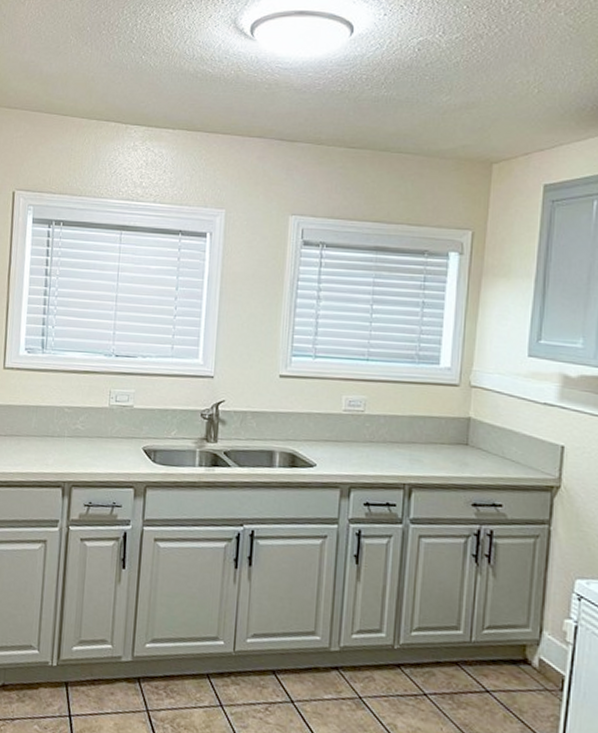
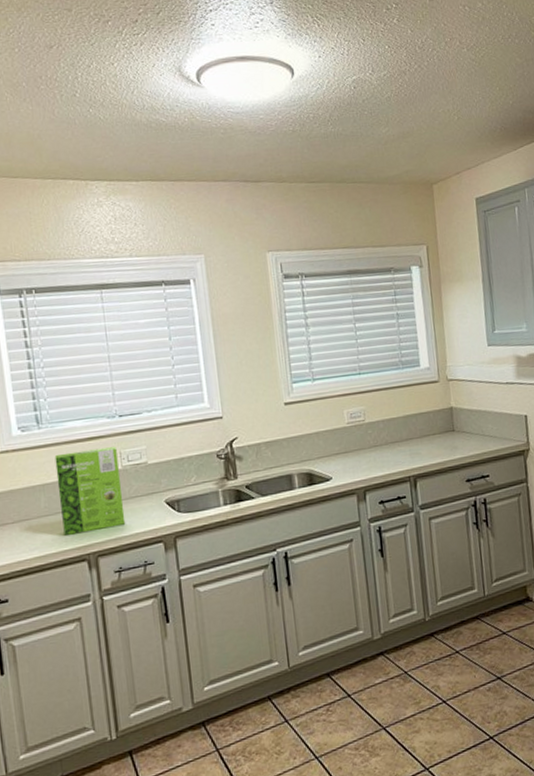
cake mix box: none [46,380,107,462] -> present [54,447,126,535]

